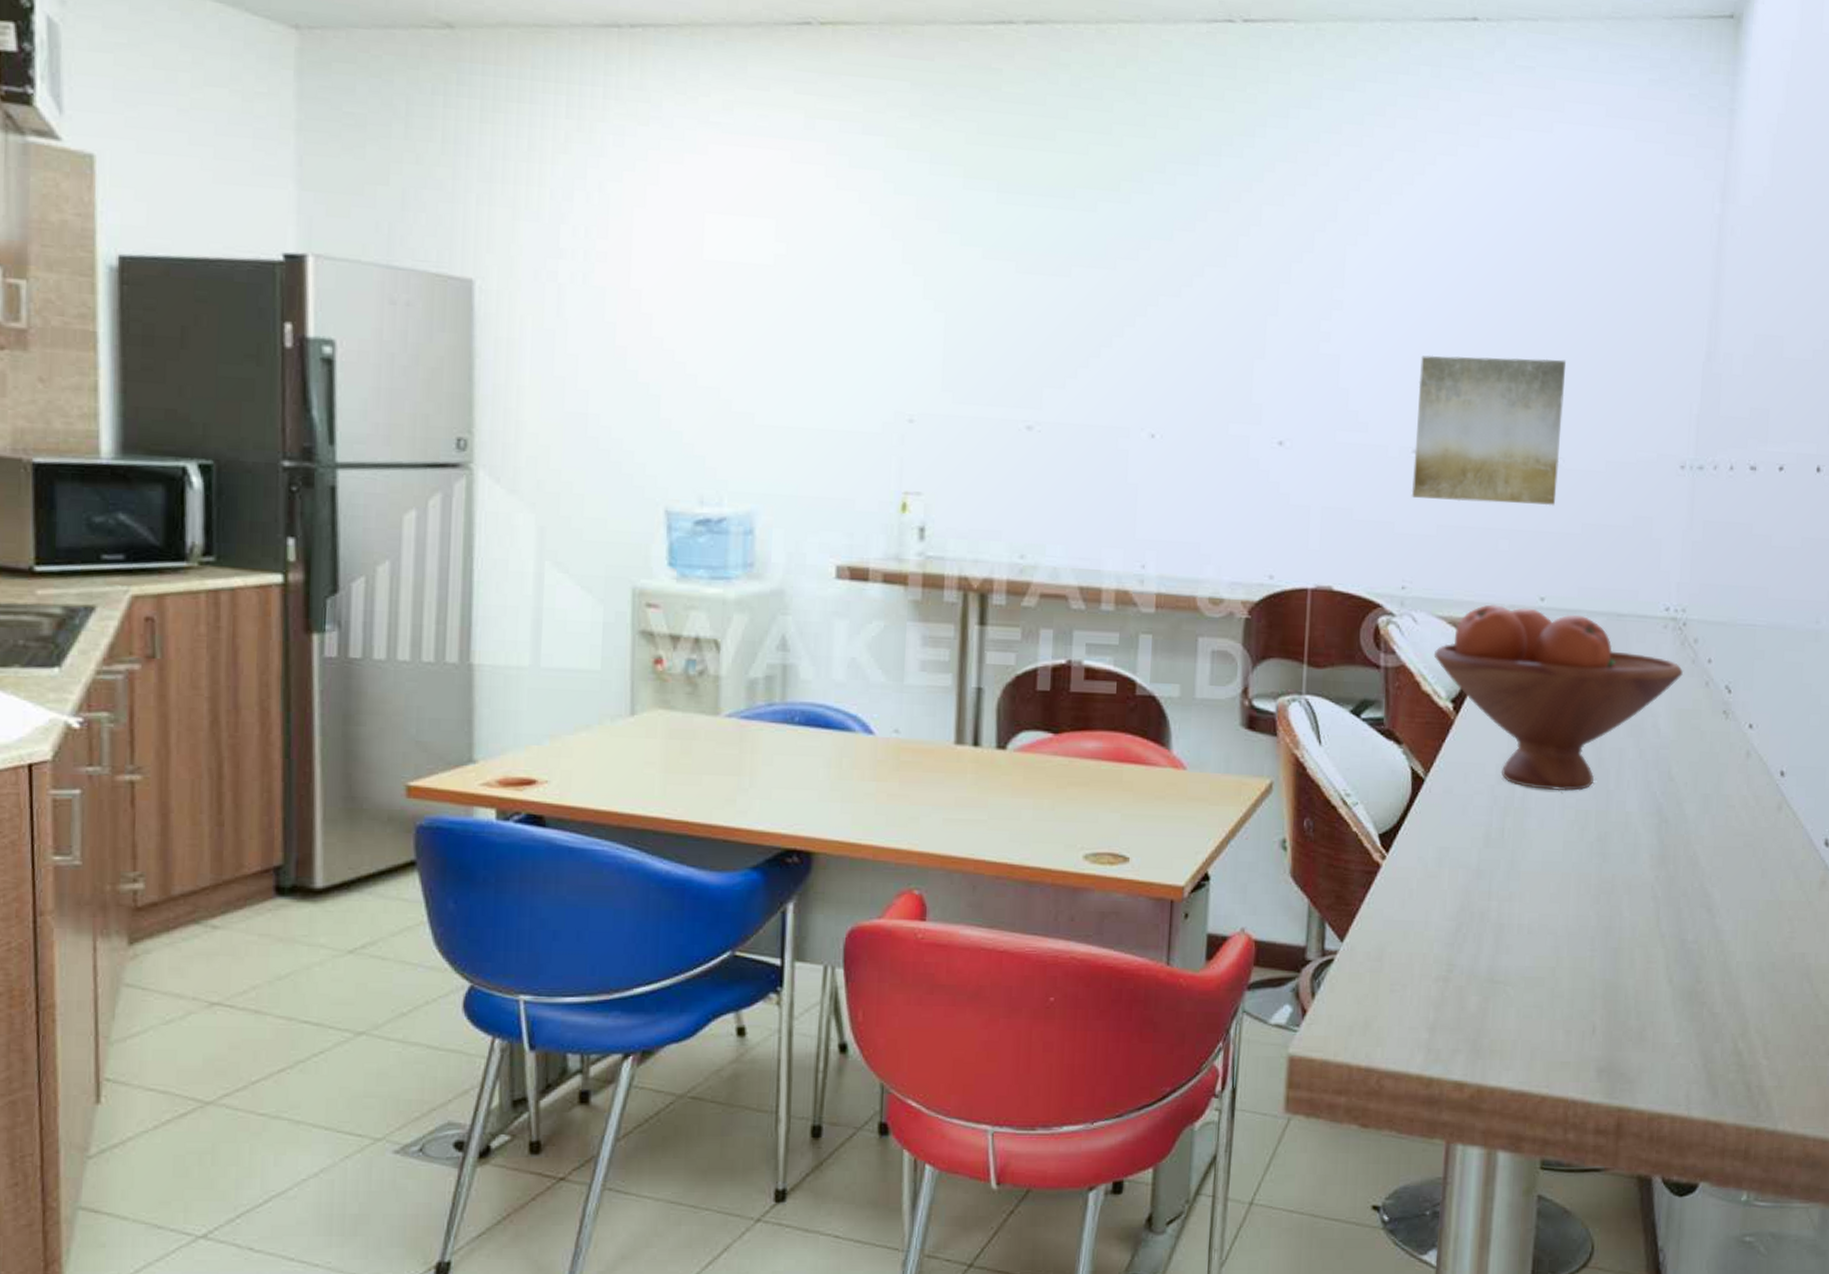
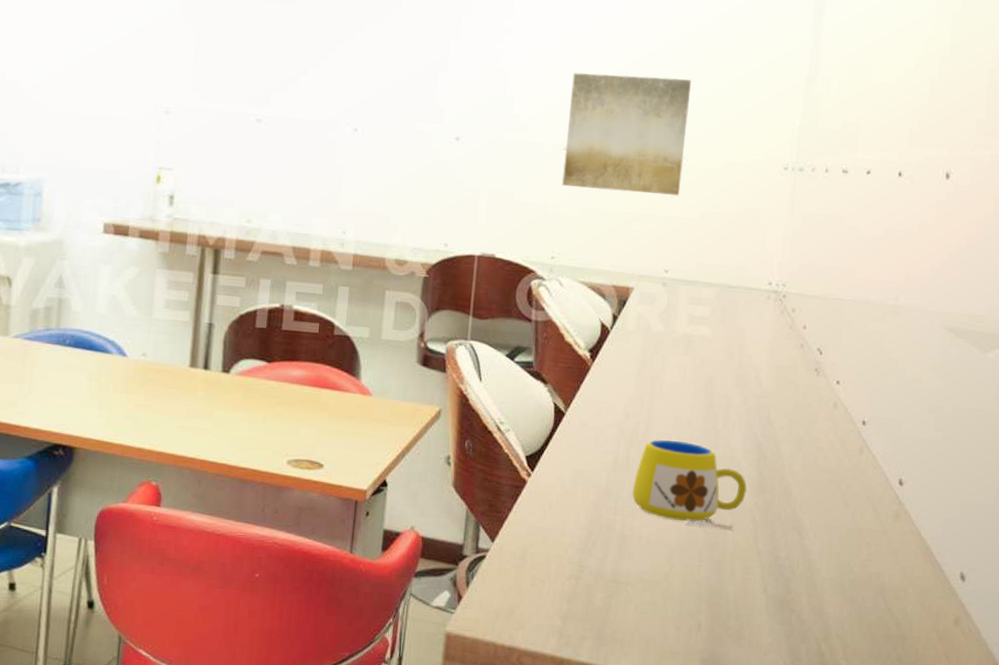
fruit bowl: present [1433,604,1683,791] -> none [575,274,782,429]
mug: none [1509,805,1646,911] -> present [632,440,747,530]

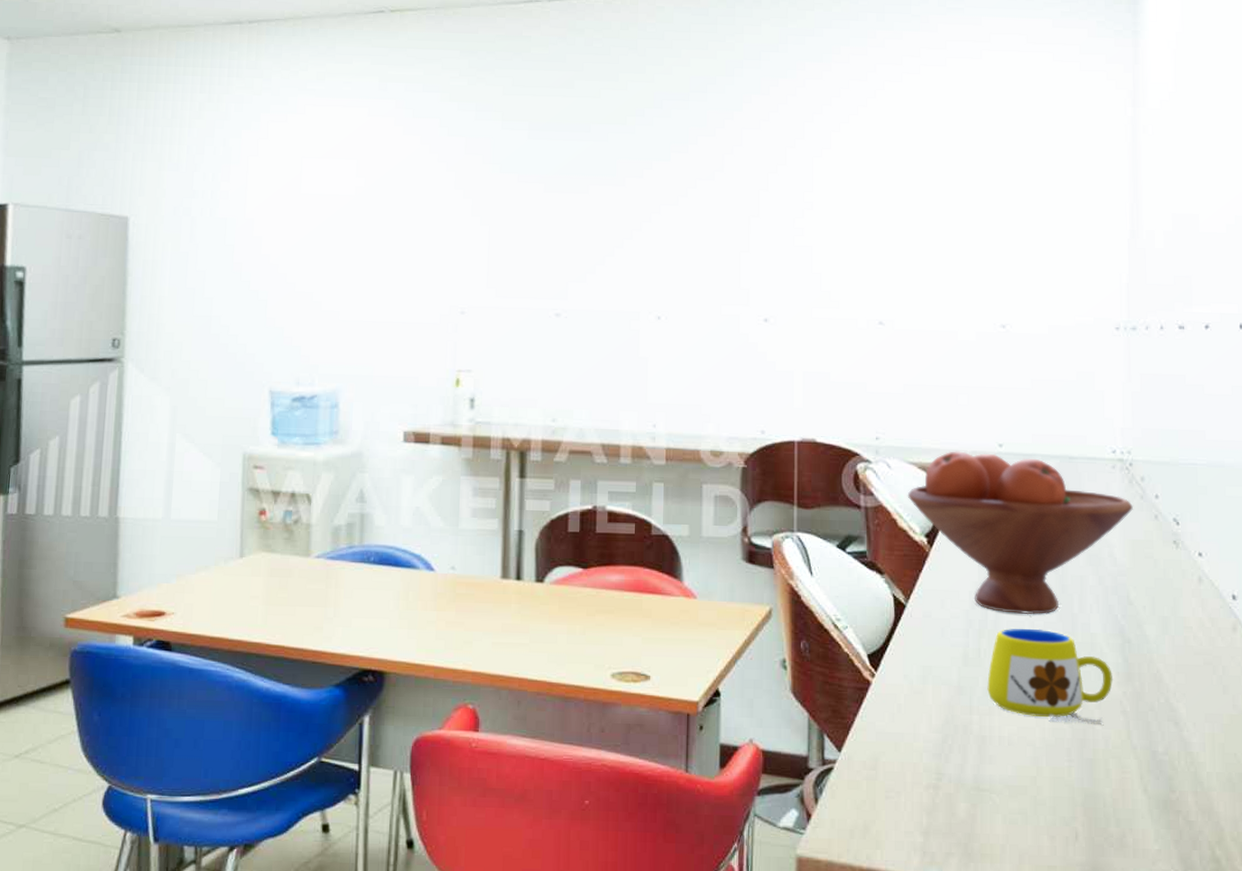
wall art: present [561,72,691,197] -> none [879,242,1007,365]
fruit bowl: none [575,274,782,429] -> present [907,451,1133,615]

